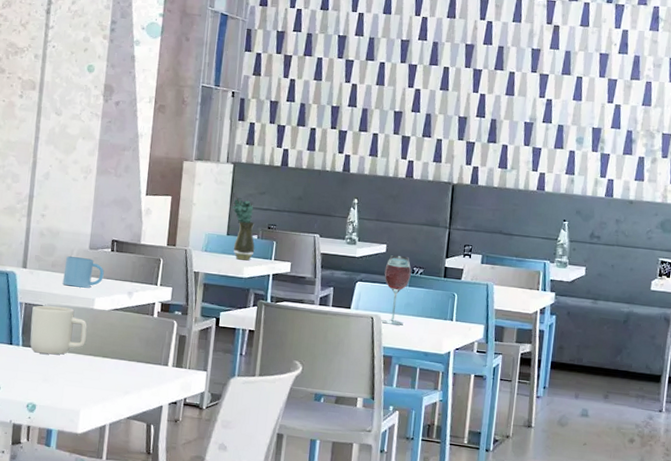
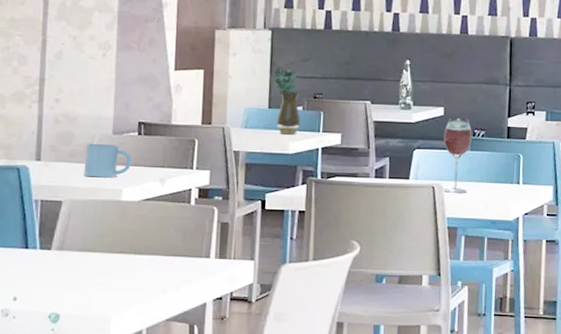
mug: present [29,305,88,355] -> none [48,201,116,256]

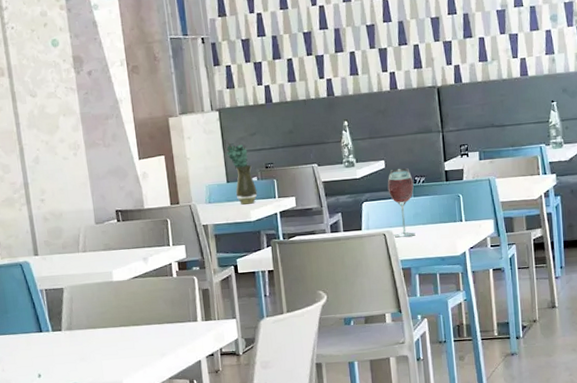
mug: present [84,144,131,178] -> none [74,233,116,264]

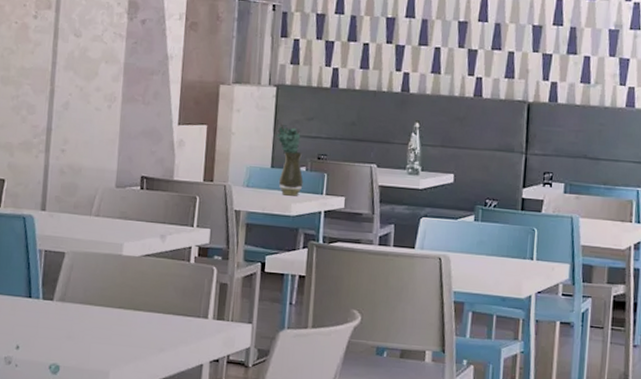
wineglass: present [387,168,416,238] -> none [450,185,484,267]

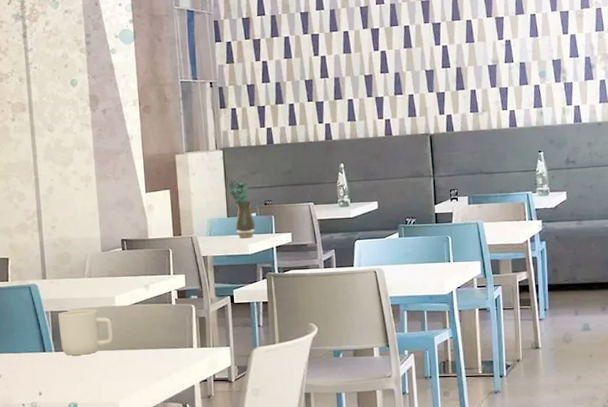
mug: none [51,252,116,309] -> present [58,309,114,356]

